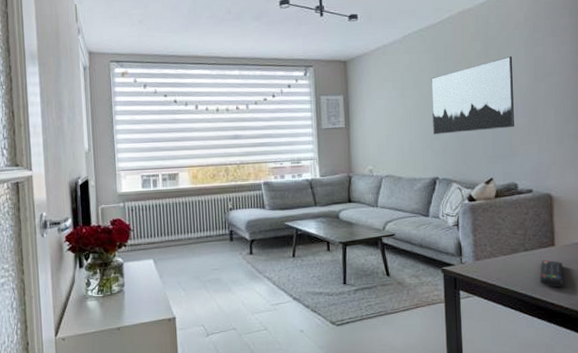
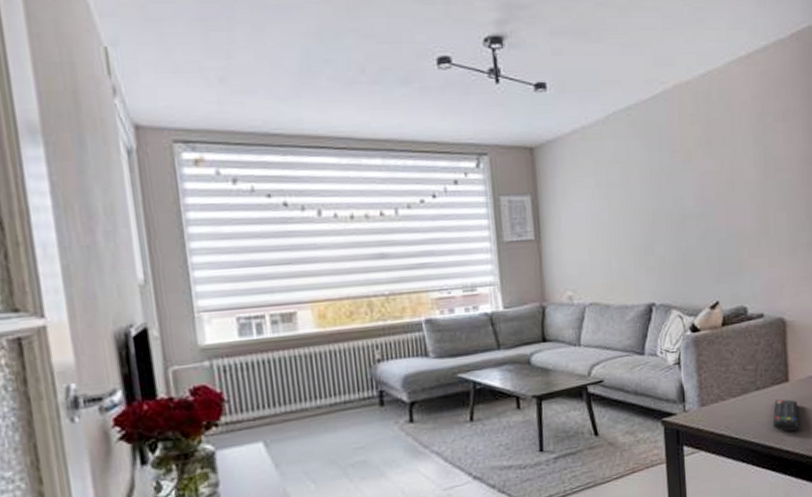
wall art: present [431,56,514,134] -> none [643,145,742,247]

